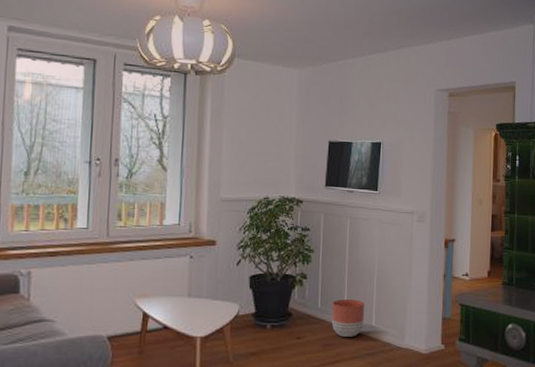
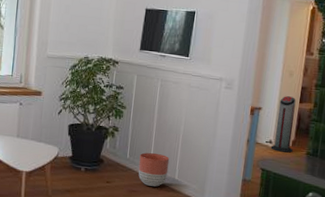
air purifier: none [467,225,489,284] -> present [270,96,296,153]

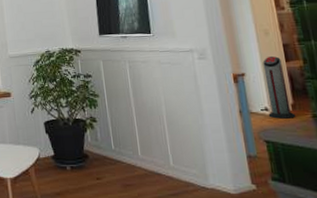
planter: present [138,152,170,187] -> none [125,140,162,177]

